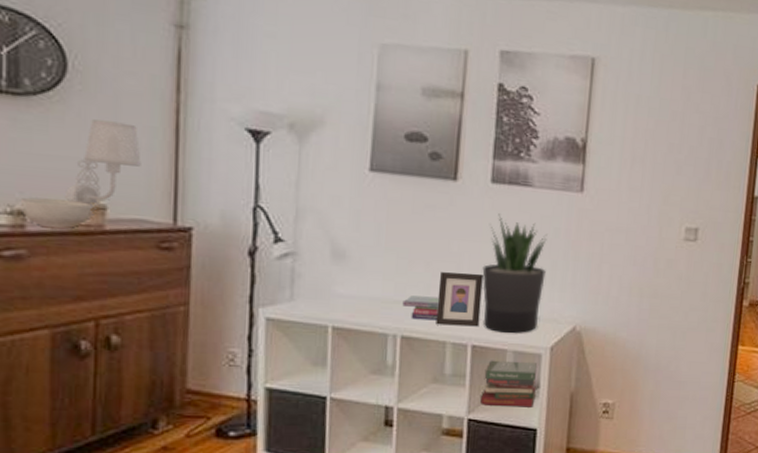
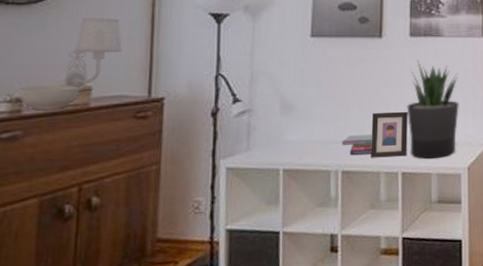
books: present [480,360,537,407] -> none [412,182,459,224]

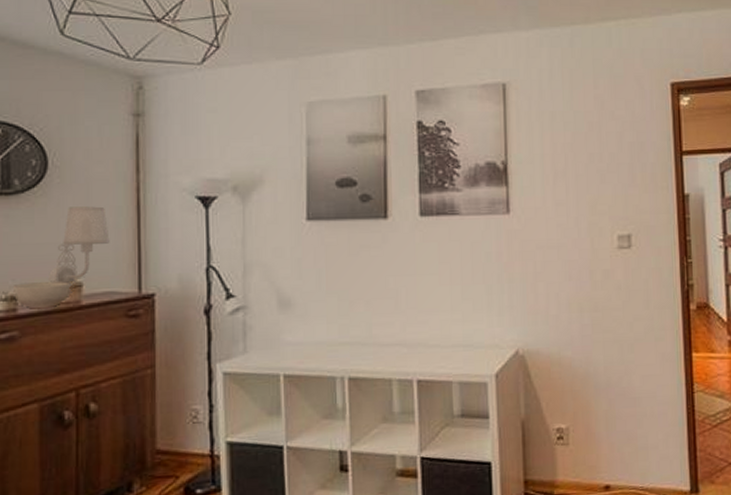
books: present [342,135,372,156] -> none [347,335,382,360]
picture frame: present [370,111,409,158] -> none [379,306,423,363]
planter: present [407,61,459,159] -> none [420,245,482,364]

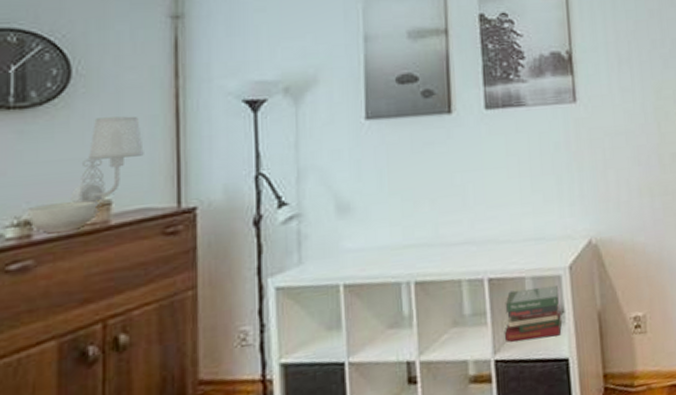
books: none [431,392,487,442] -> present [505,286,563,343]

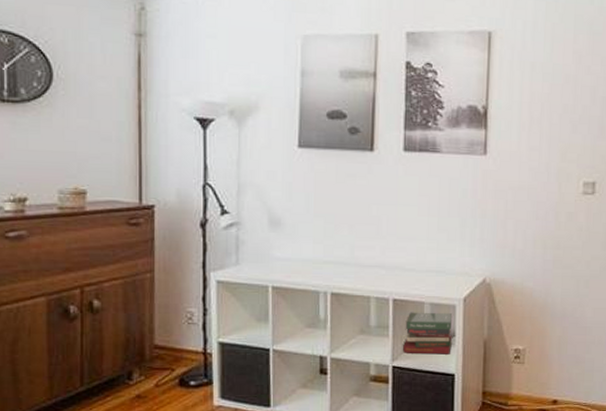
bowl: present [26,200,98,234] -> none [20,187,76,212]
wall sconce: present [71,116,144,218] -> none [55,118,112,203]

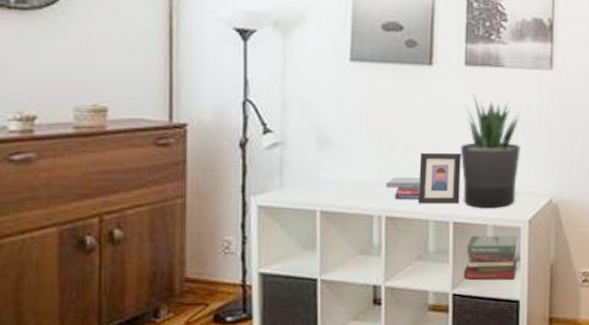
books: none [331,256,362,278] -> present [386,177,420,200]
picture frame: none [360,233,401,282] -> present [418,152,462,204]
planter: none [399,179,456,286] -> present [460,94,521,208]

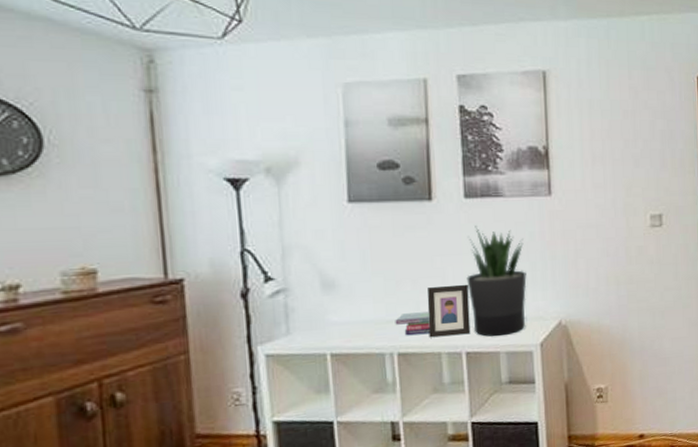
books: present [464,235,518,280] -> none [481,360,533,408]

